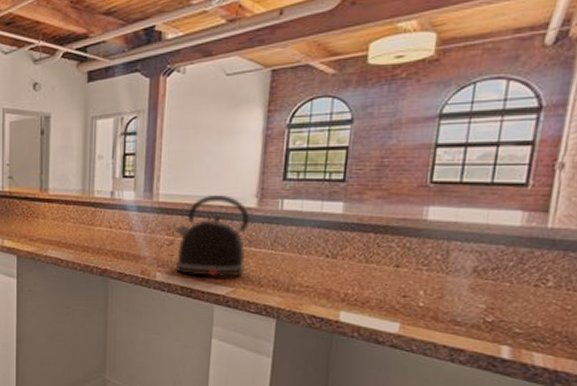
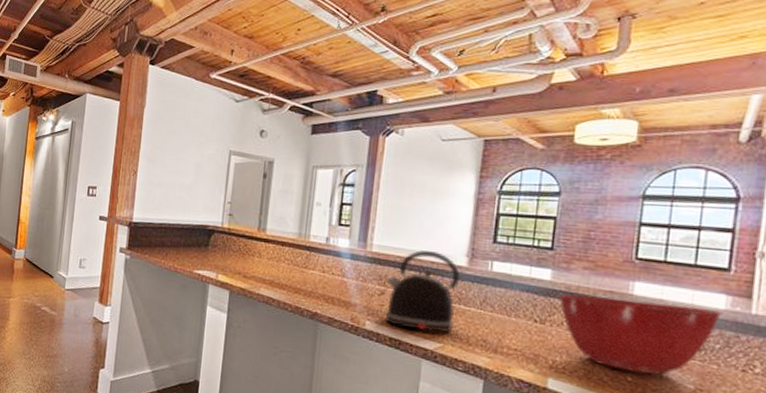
mixing bowl: none [350,225,518,298] -> present [558,294,723,375]

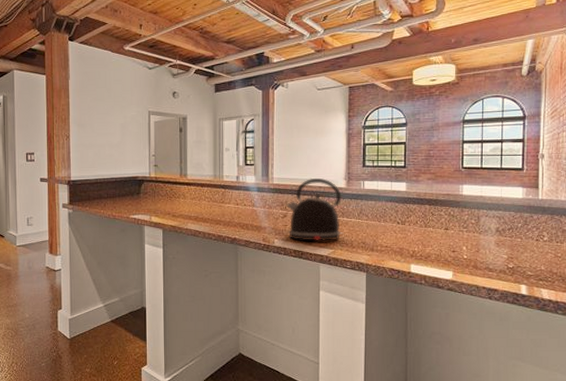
mixing bowl: present [558,294,723,375] -> none [412,198,521,251]

